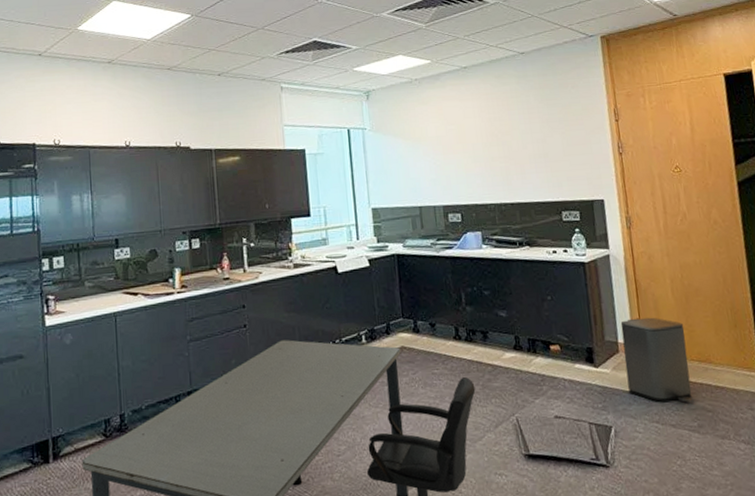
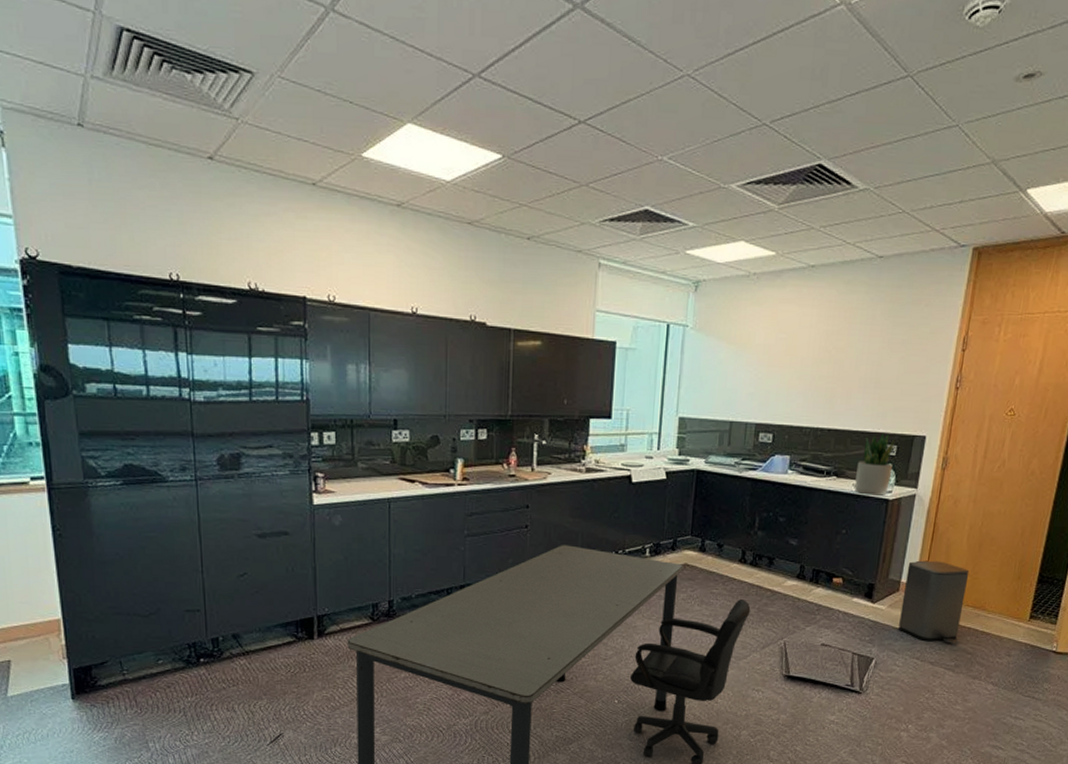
planter: none [546,201,581,260] -> present [854,433,895,496]

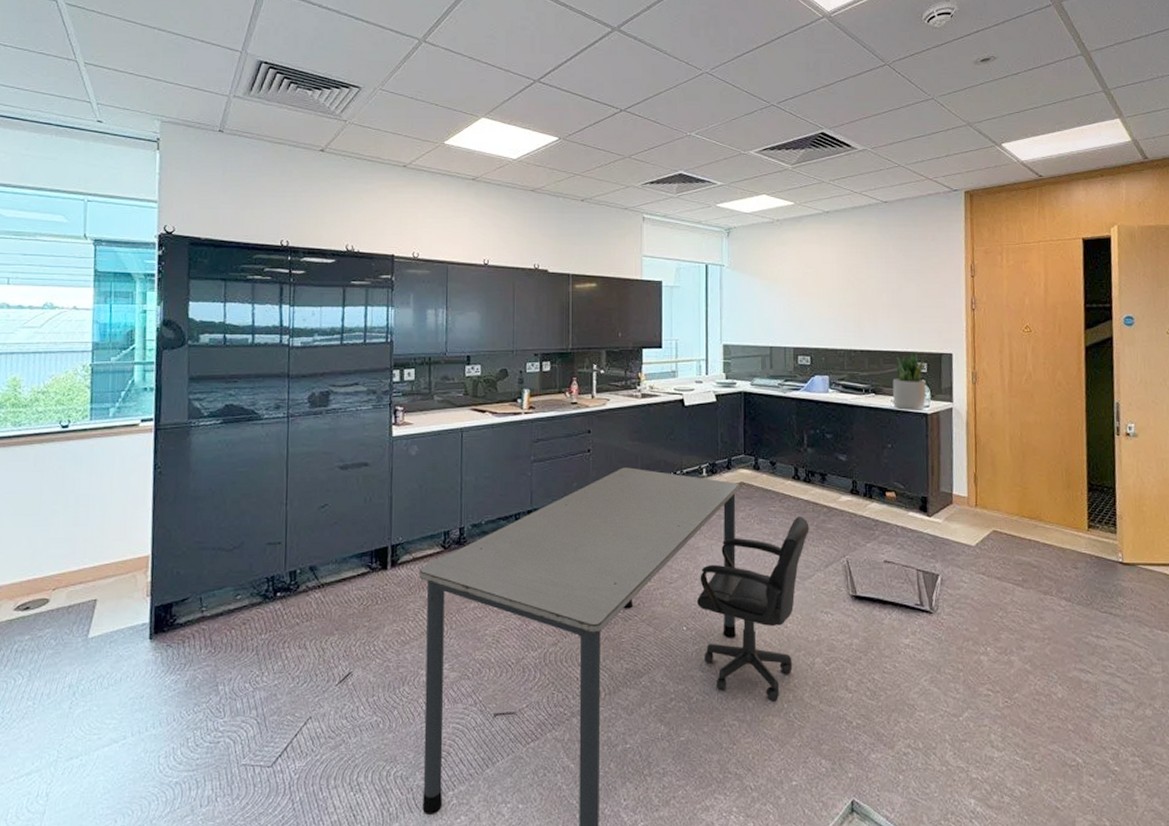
pedal bin: present [898,560,970,642] -> none [957,472,1020,556]

